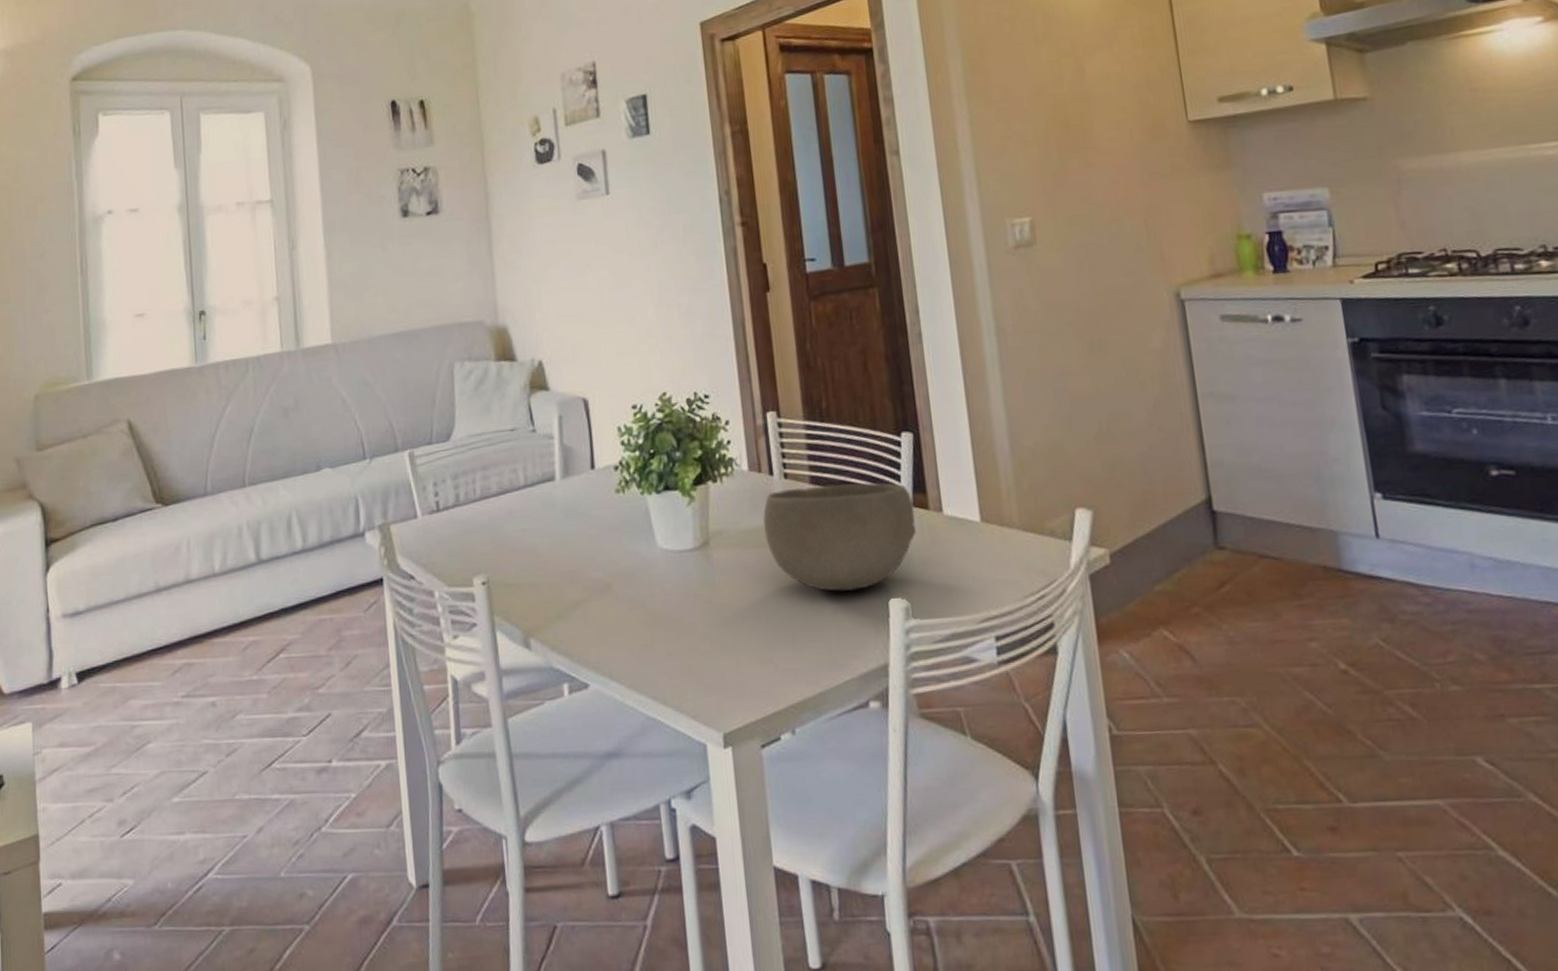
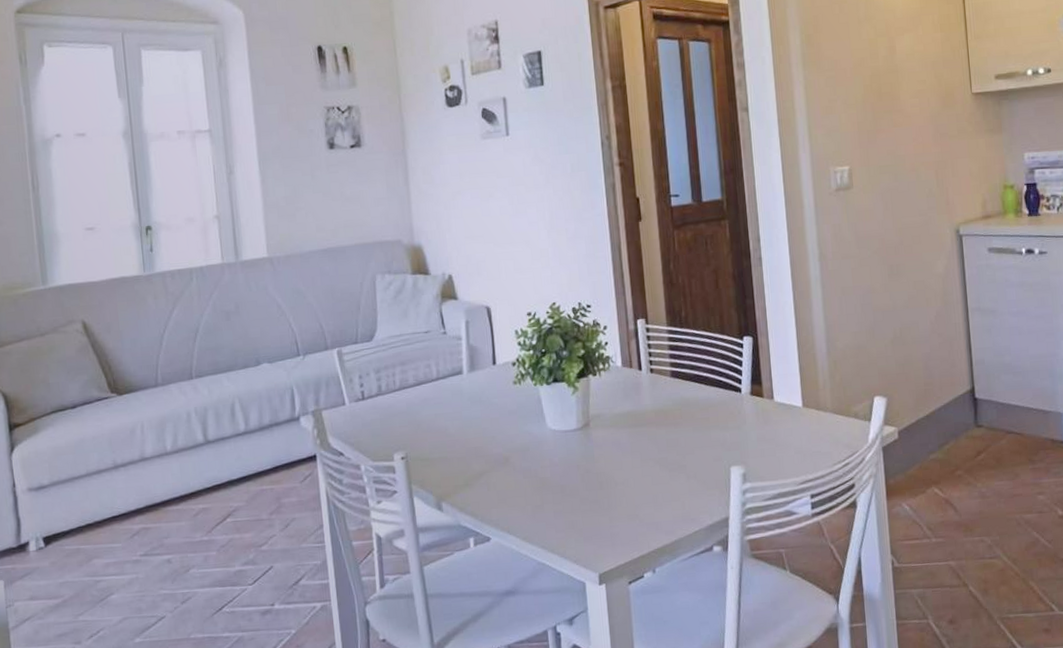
bowl: present [763,482,916,592] -> none [633,376,753,462]

